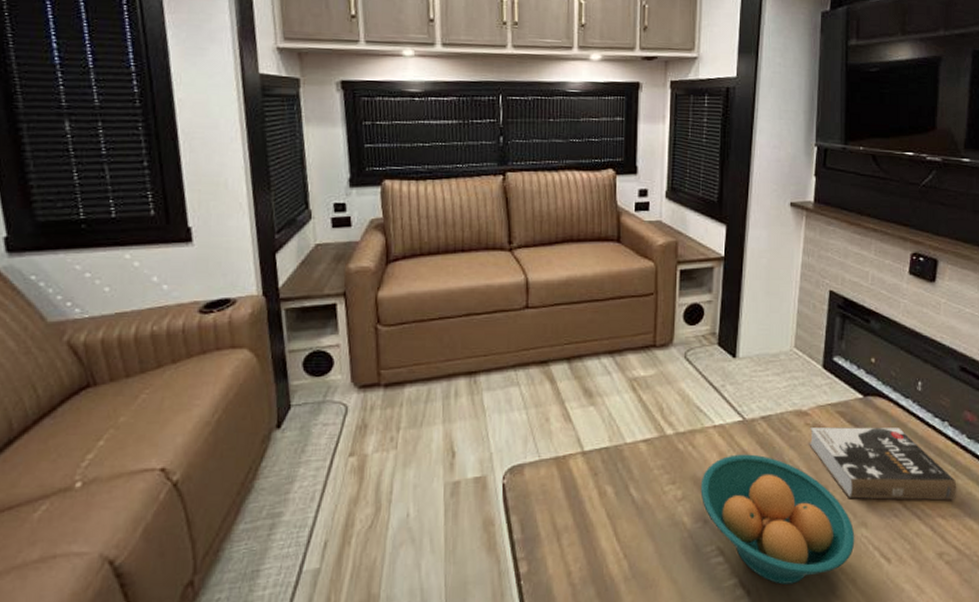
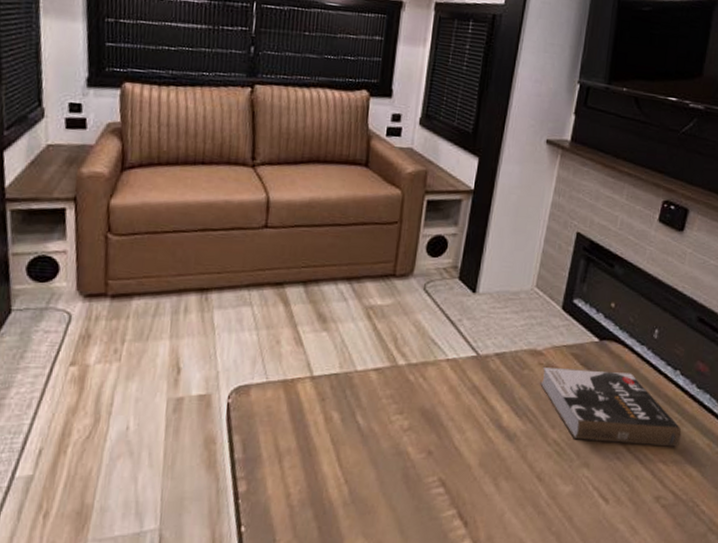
fruit bowl: present [700,454,855,585] -> none [427,389,577,518]

